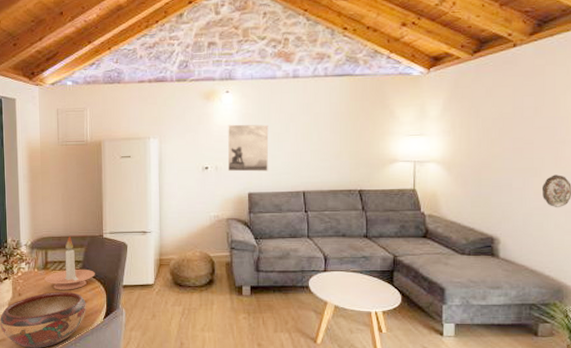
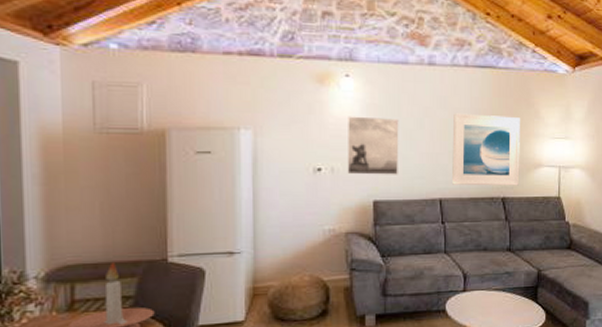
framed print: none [314,117,376,180] -> present [452,113,520,186]

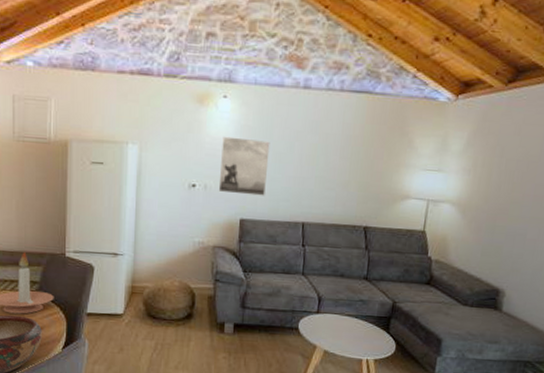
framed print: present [452,113,520,186] -> none [316,138,392,216]

